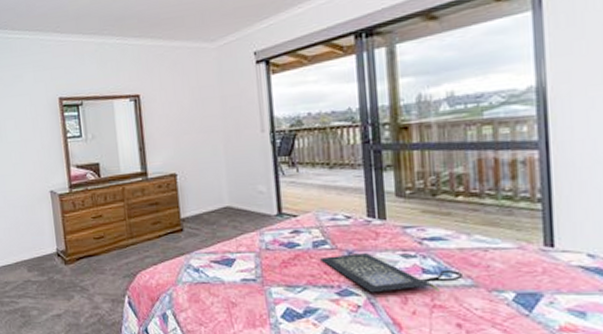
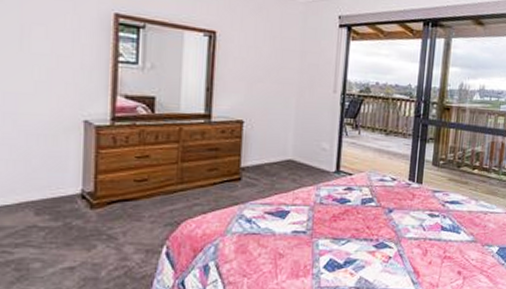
clutch bag: present [320,252,464,293] -> none [366,210,469,246]

